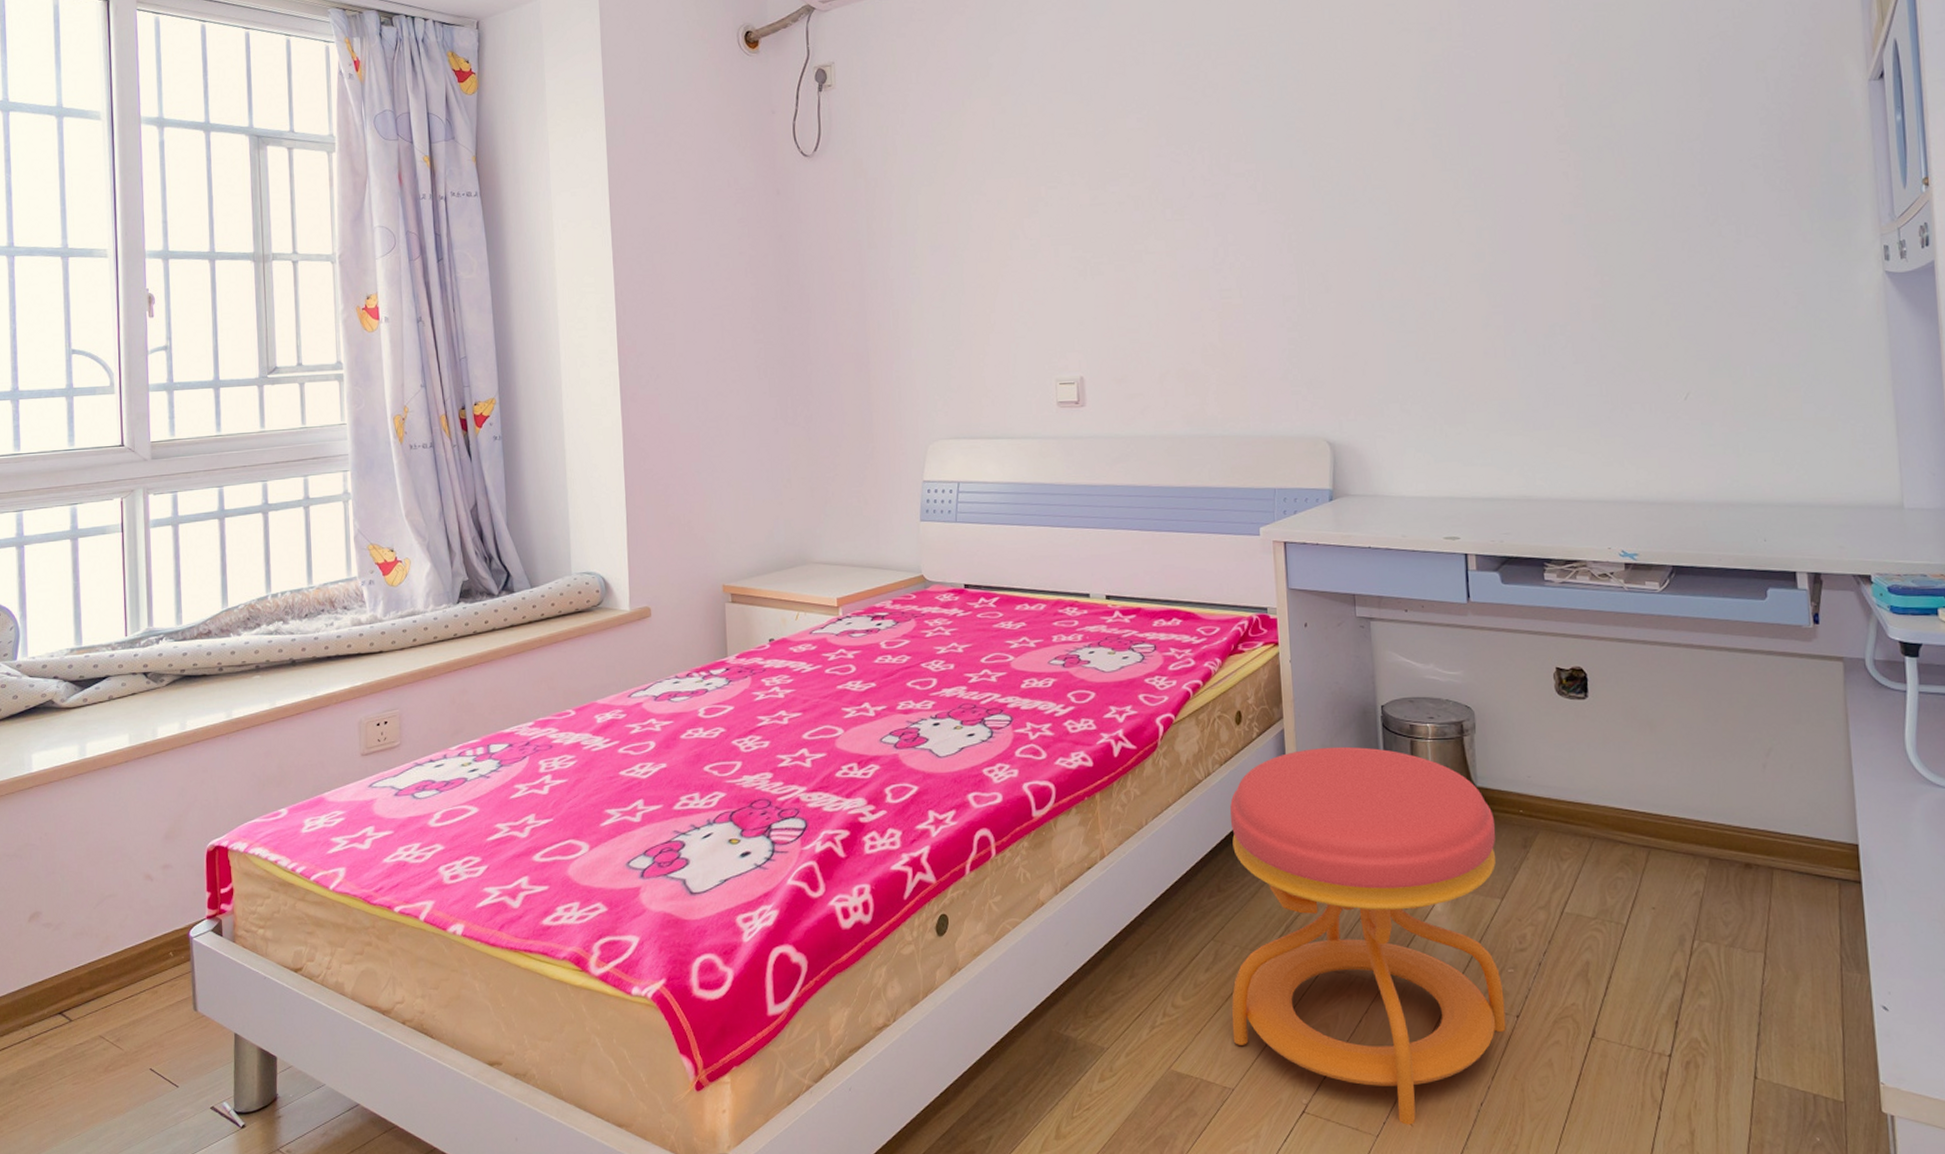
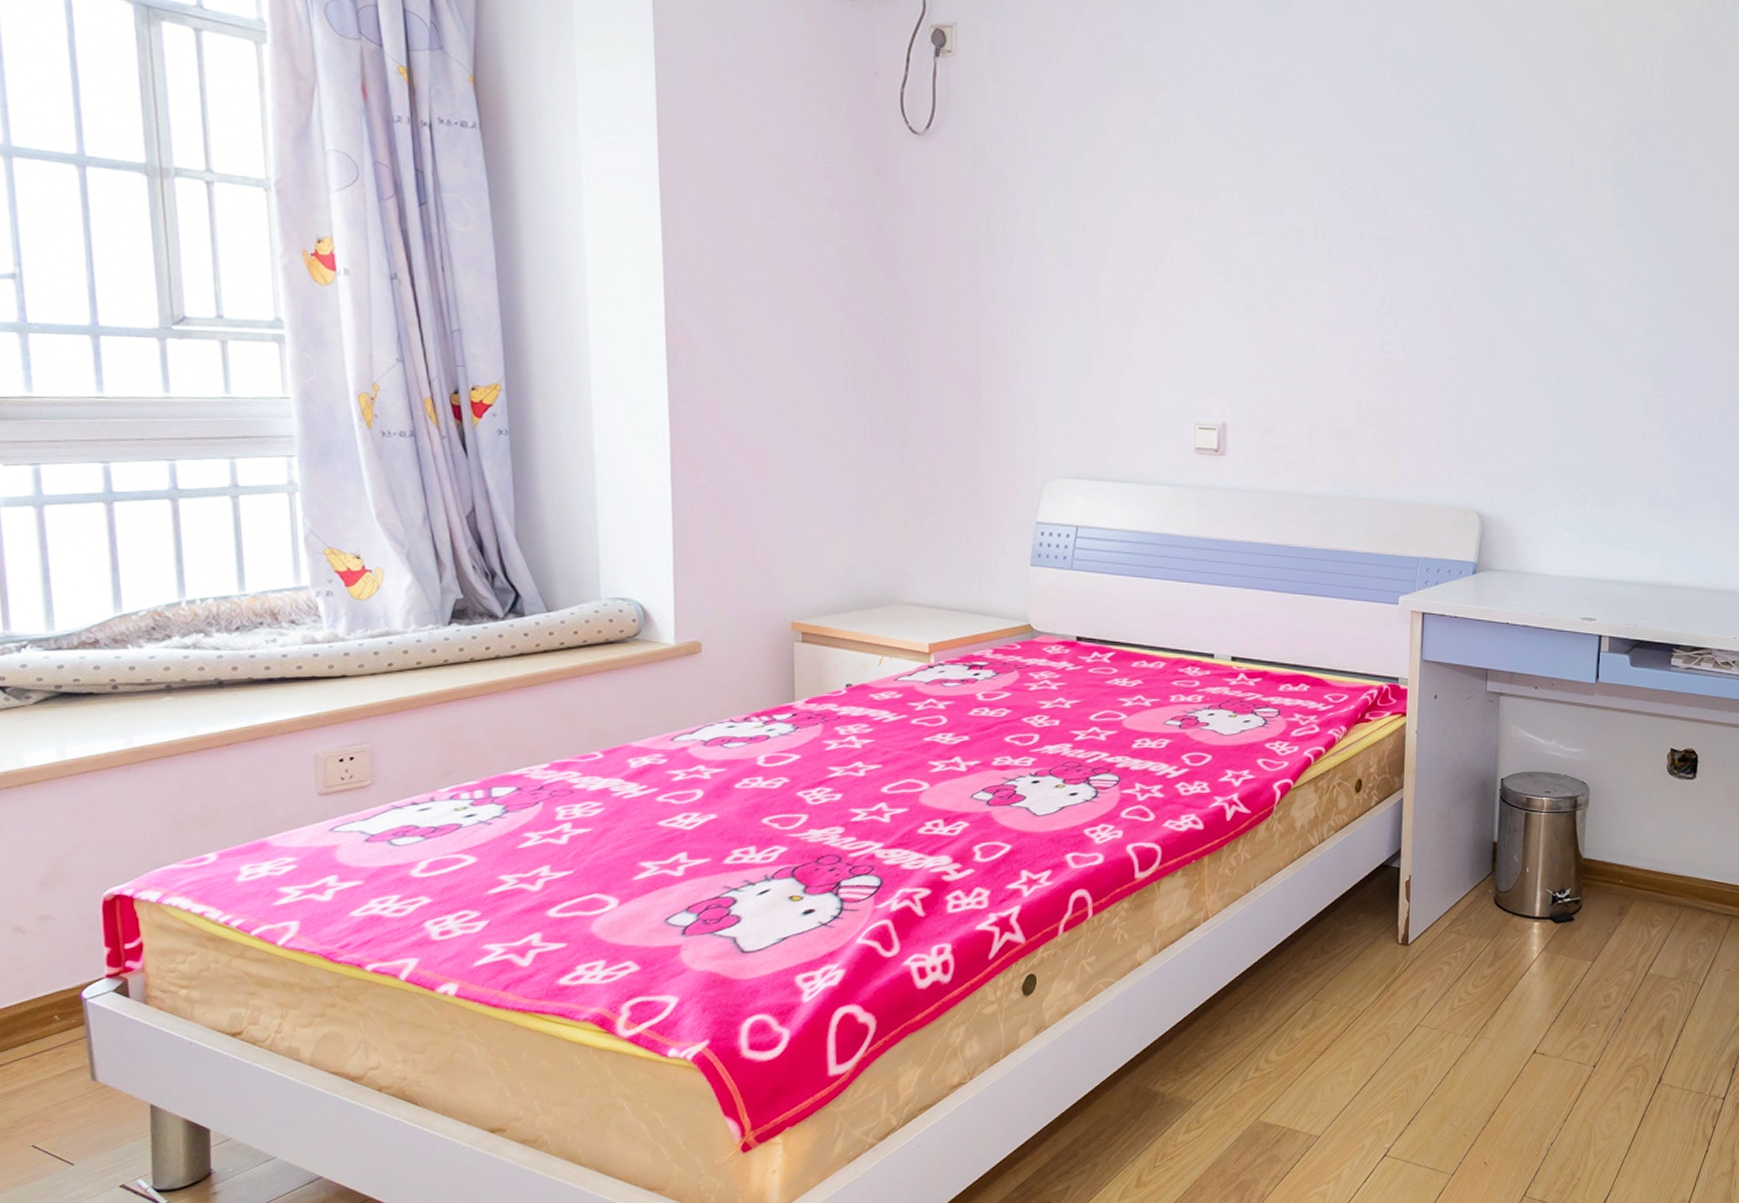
stool: present [1229,746,1506,1125] -> none [1323,817,1596,1164]

